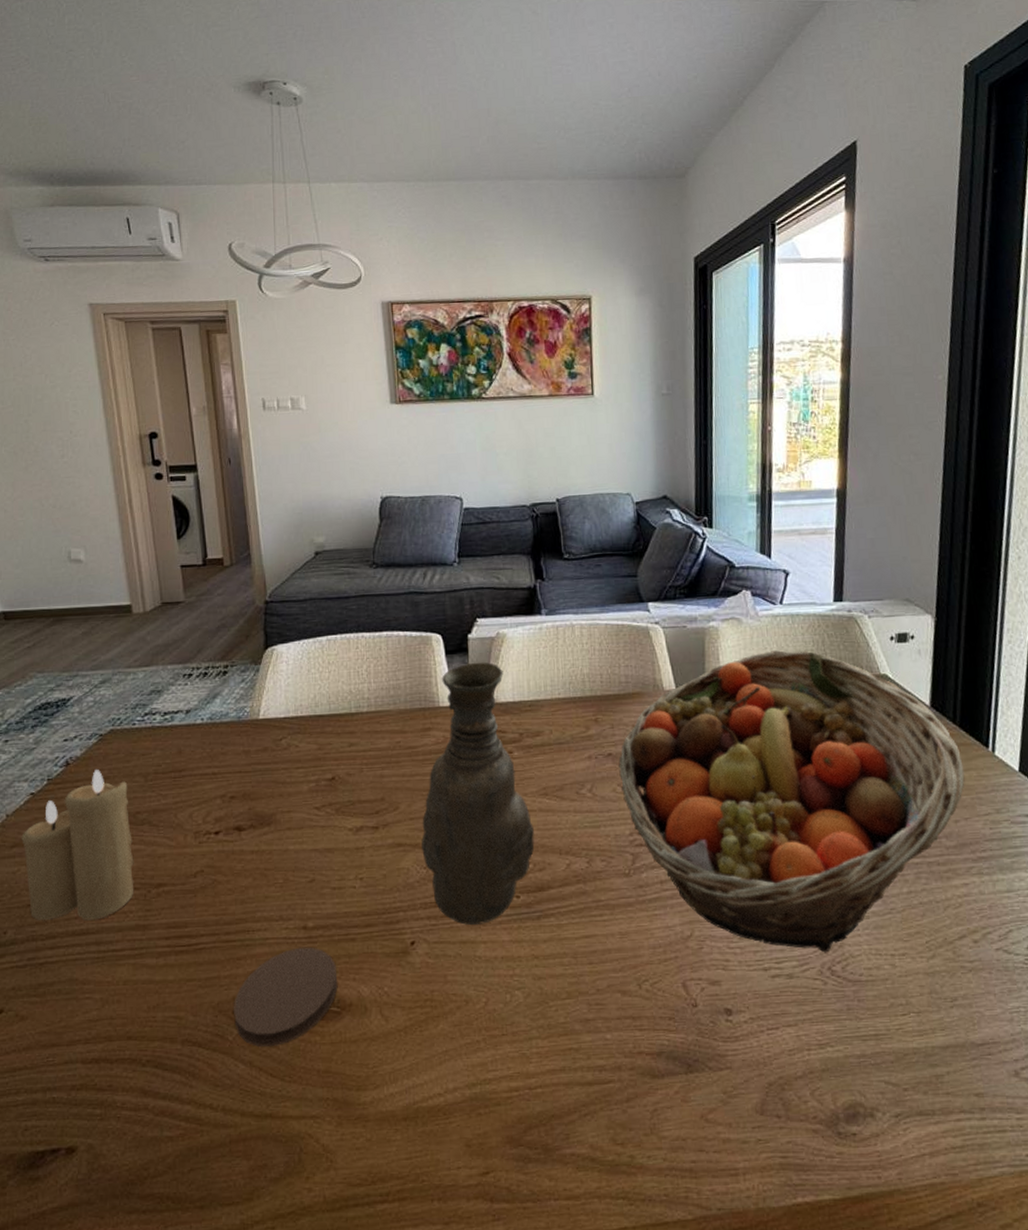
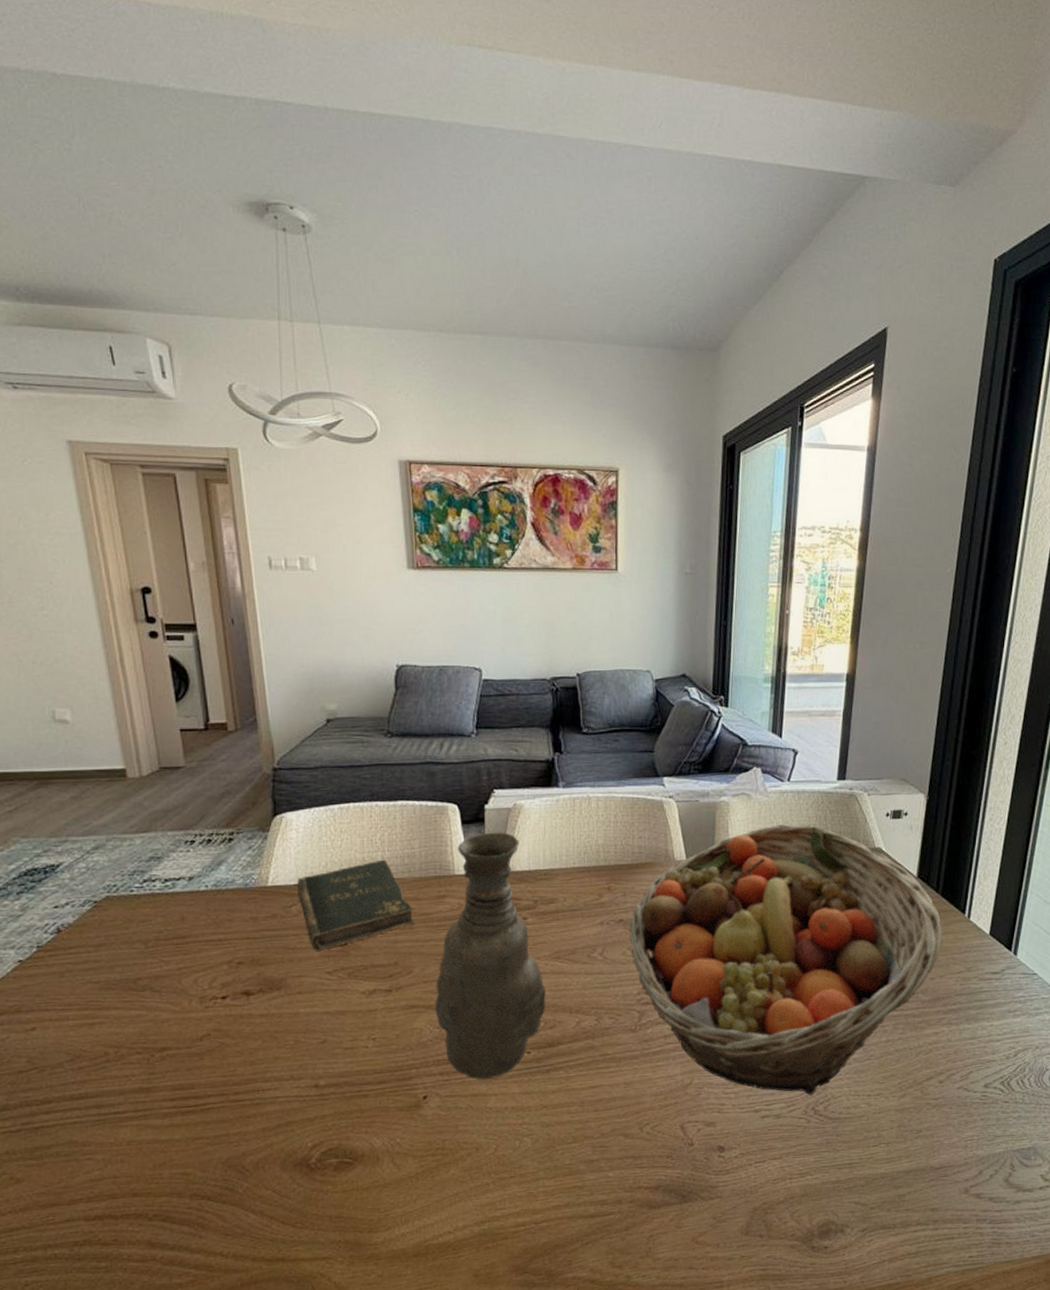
candle: present [21,770,134,920] -> none [10,937,135,1086]
coaster: present [234,946,338,1047] -> none [244,1103,350,1197]
bible: none [286,691,401,786] -> present [296,859,416,952]

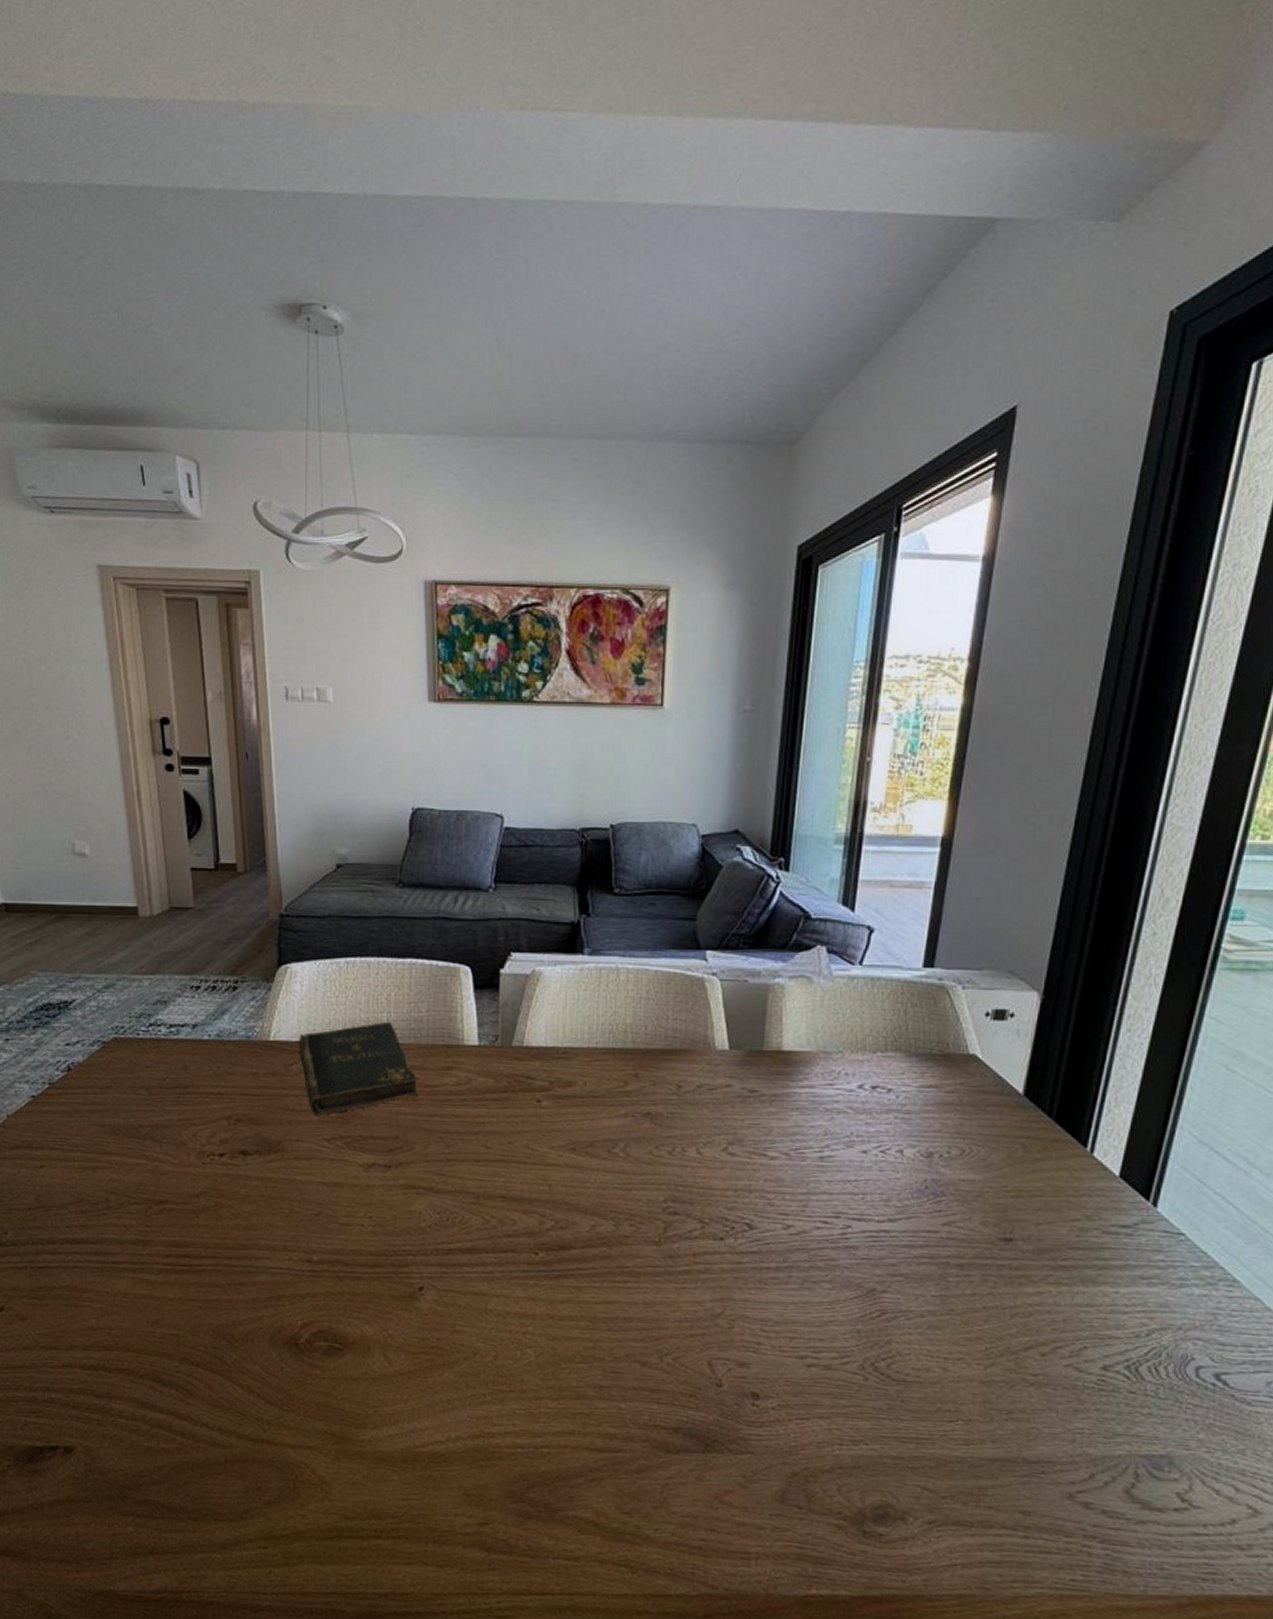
vase: present [435,832,546,1079] -> none [436,1000,558,1277]
fruit basket: present [629,824,943,1095] -> none [657,1016,1054,1348]

